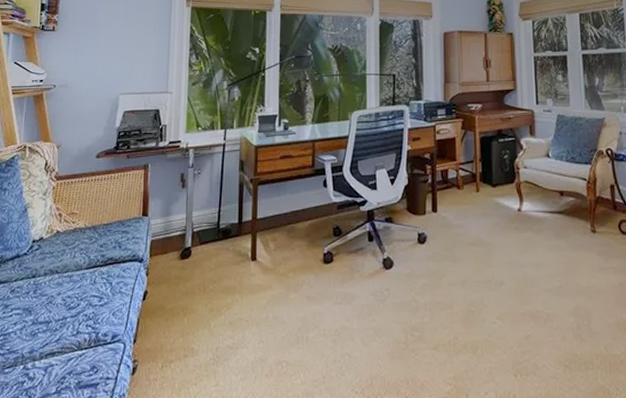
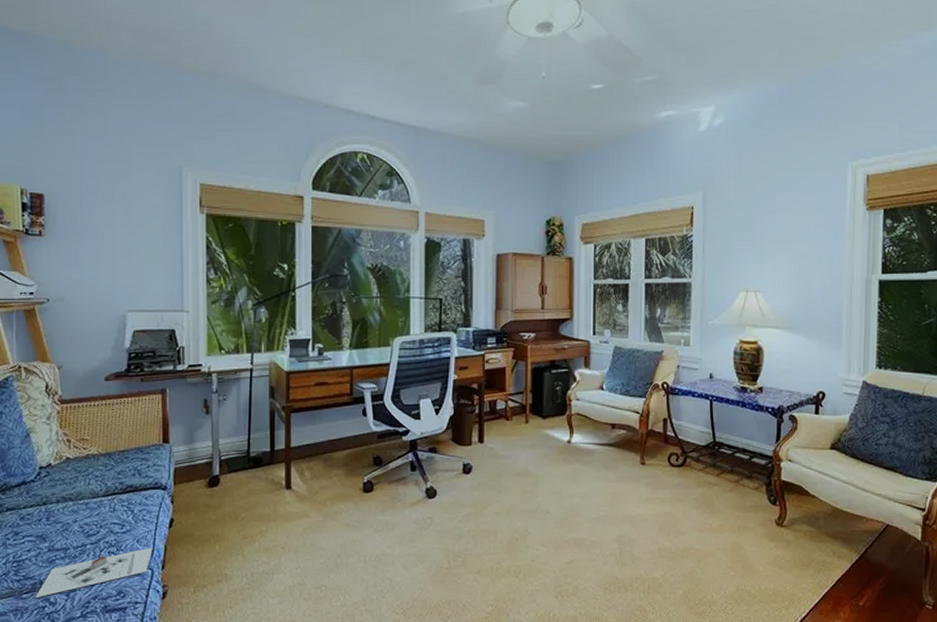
architectural model: none [16,320,127,373] -> present [35,547,153,599]

